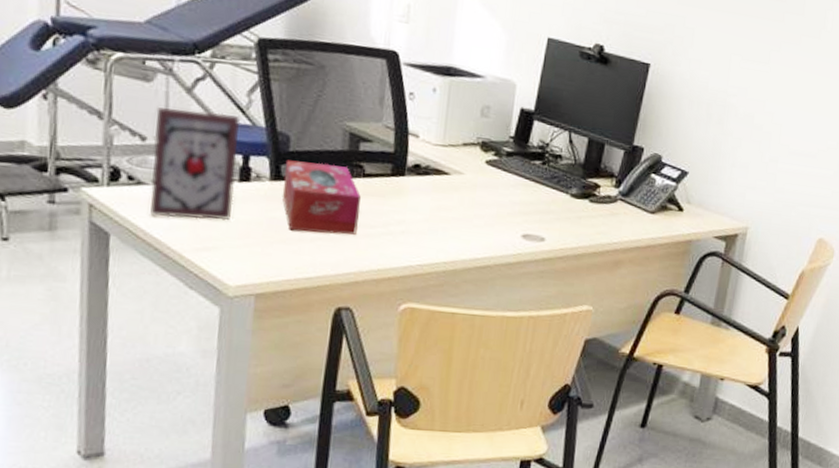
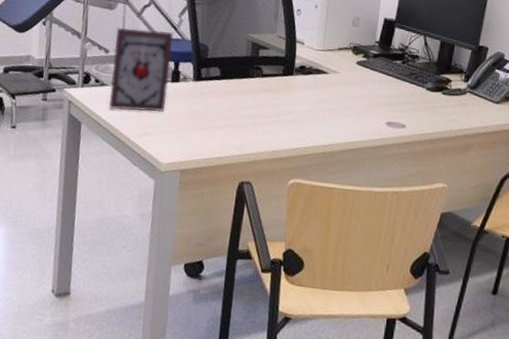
tissue box: present [282,160,361,235] -> none [201,65,260,123]

